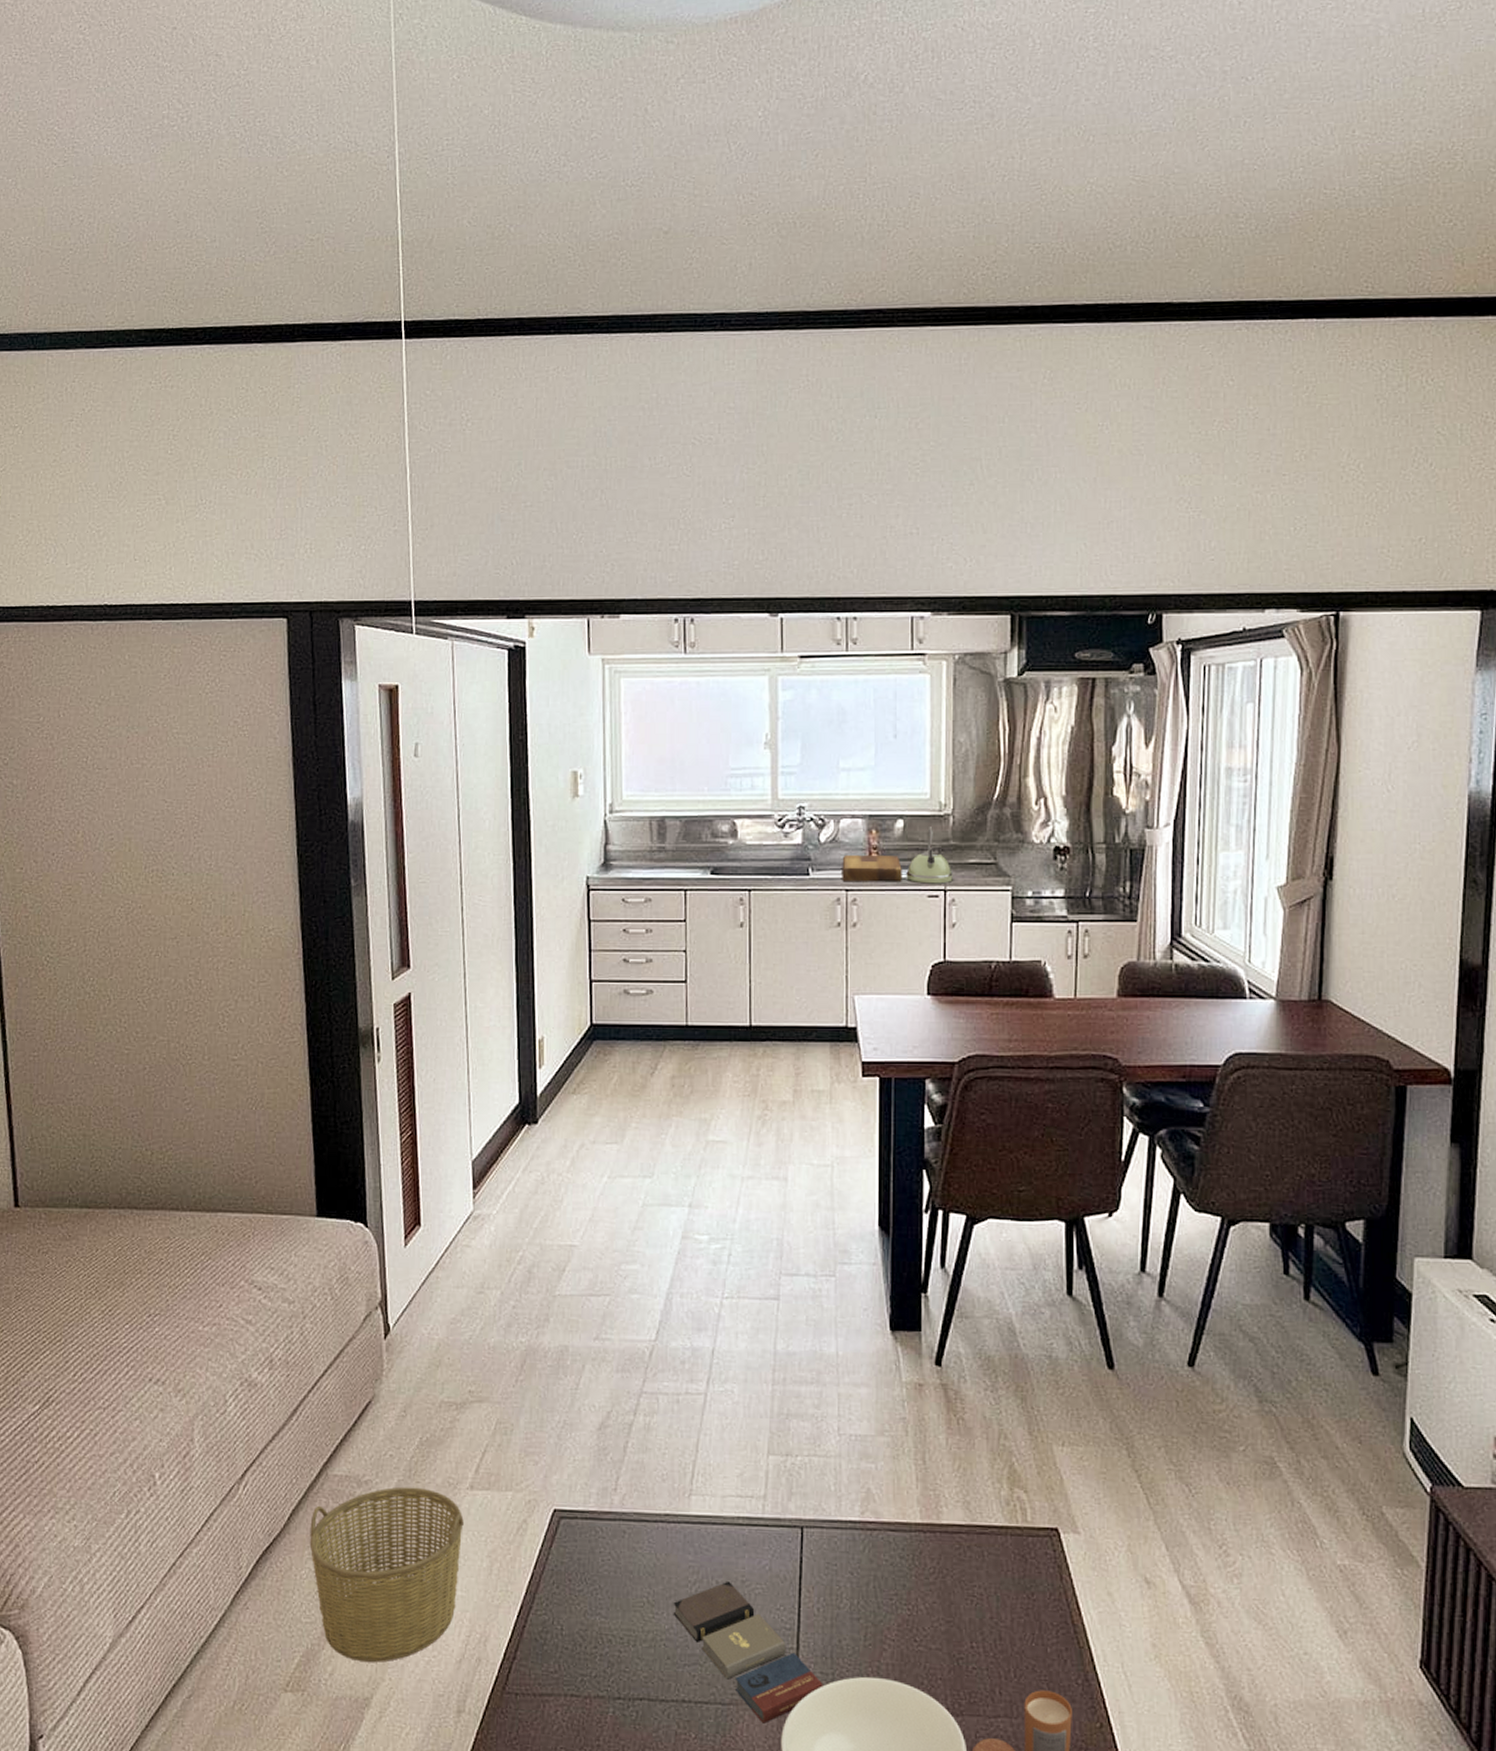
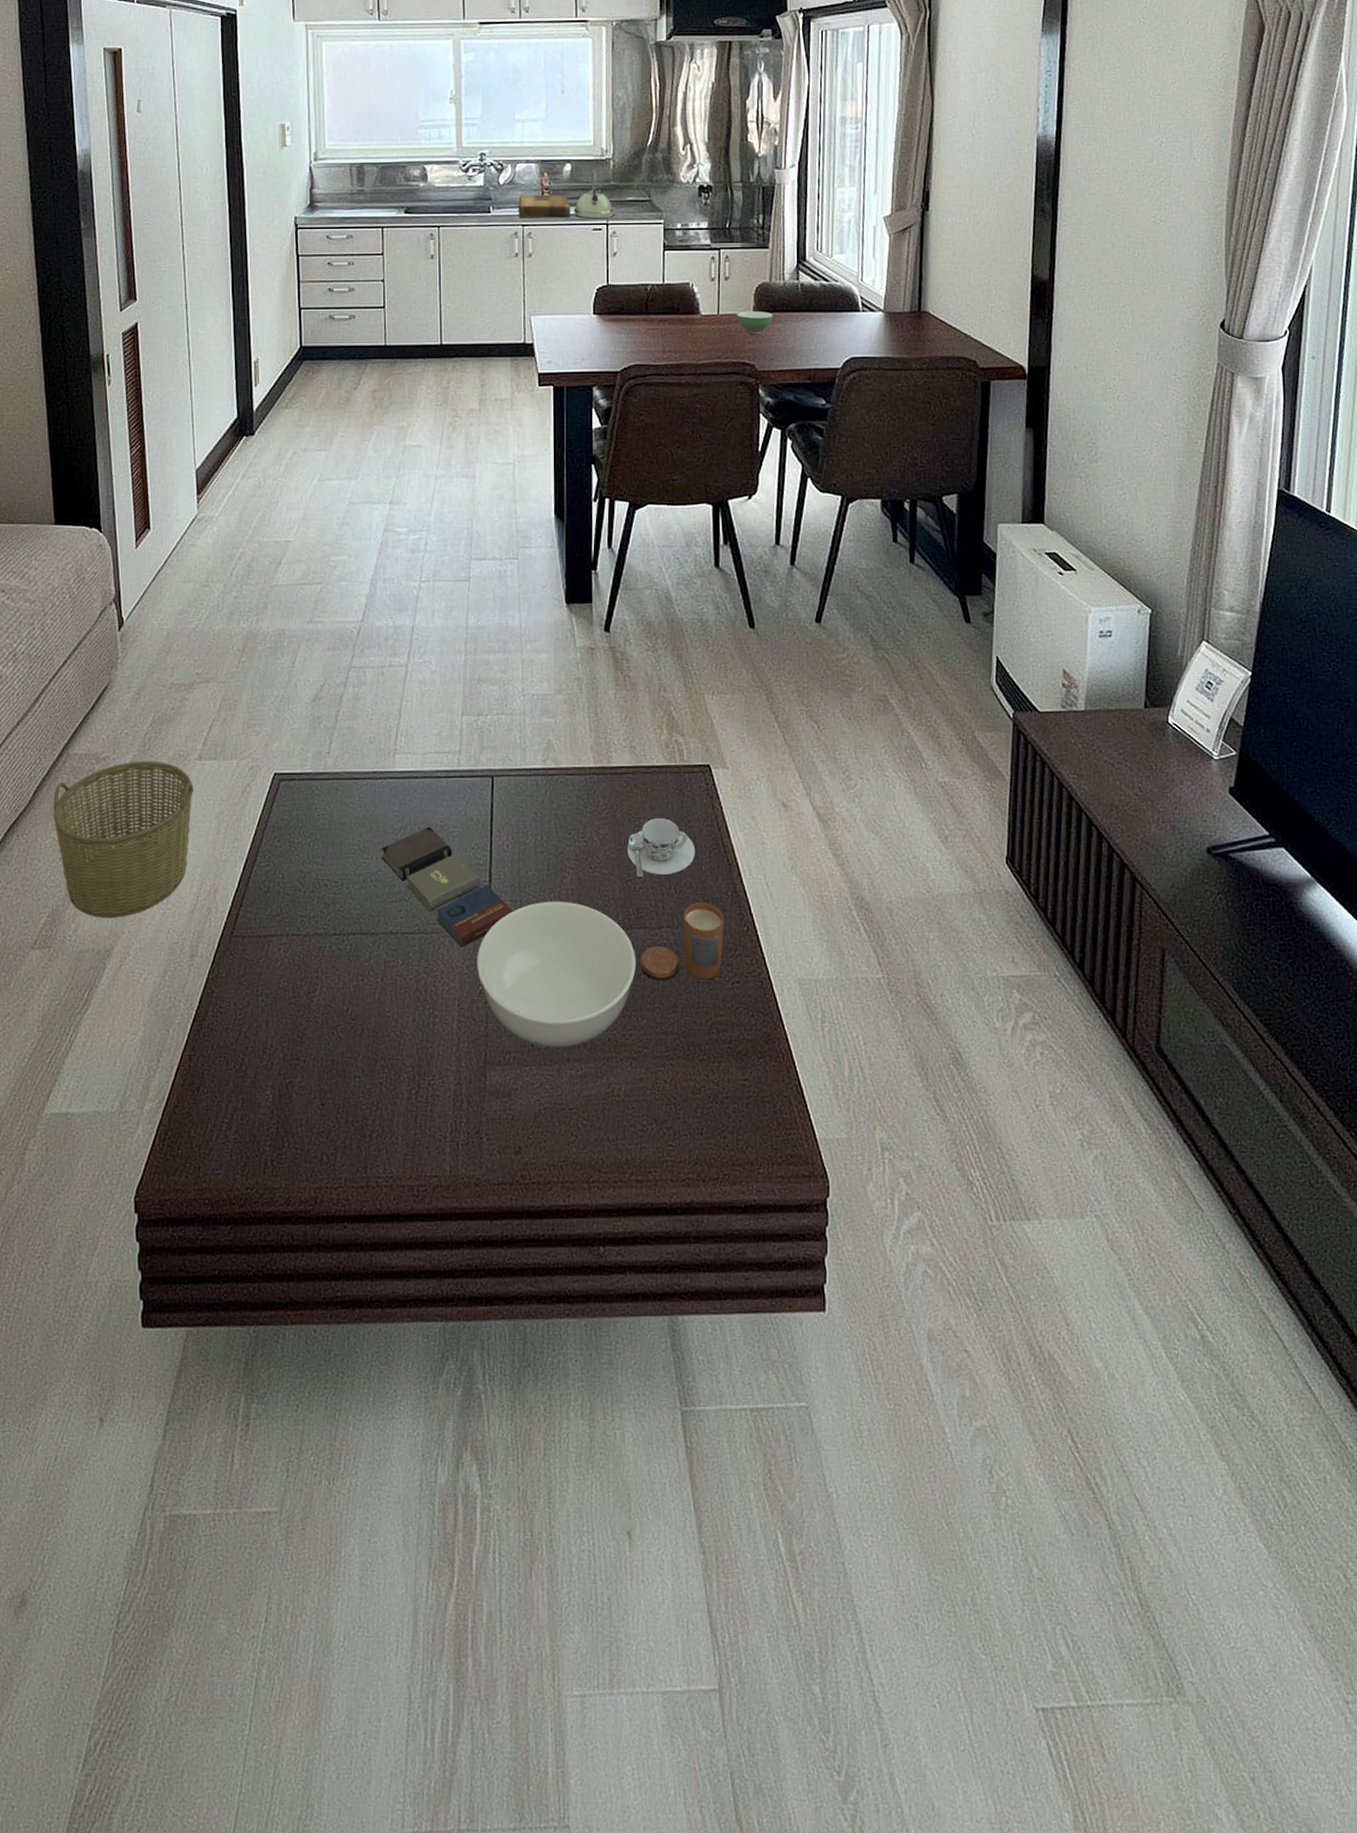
teacup: none [959,1587,1040,1656] -> present [627,818,696,877]
bowl: none [1097,995,1142,1024] -> present [736,311,774,336]

